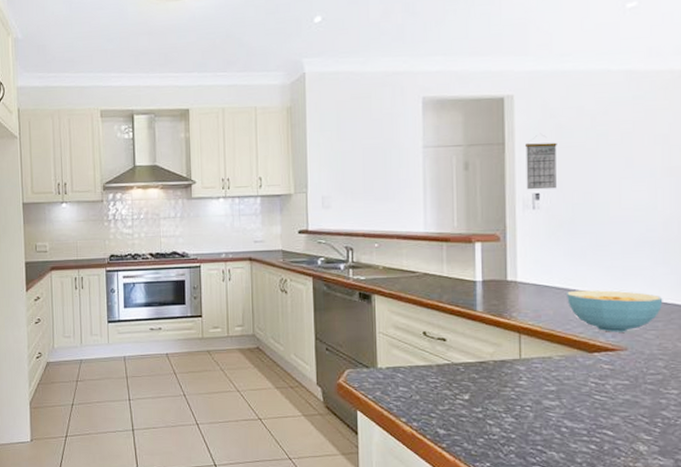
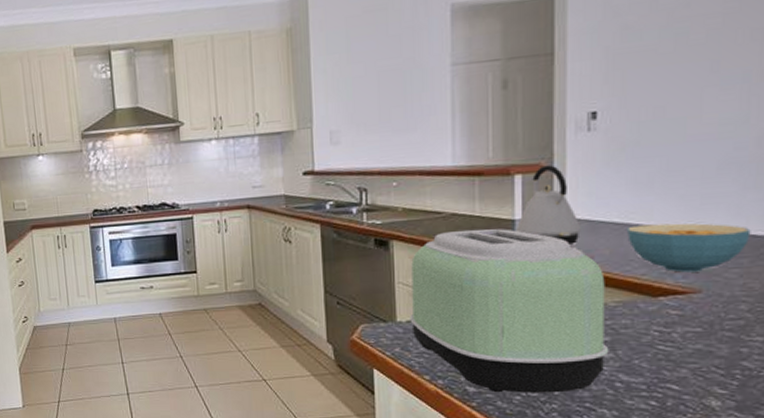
toaster: none [389,288,556,436] -> present [410,229,609,393]
kettle: none [478,236,530,304] -> present [517,165,581,244]
calendar: present [524,135,557,190] -> none [579,39,622,109]

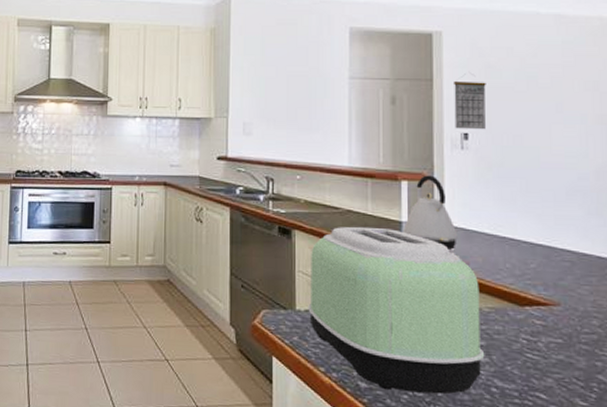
calendar: none [579,39,622,109] -> present [453,74,486,130]
cereal bowl: present [627,223,751,273] -> none [497,238,597,286]

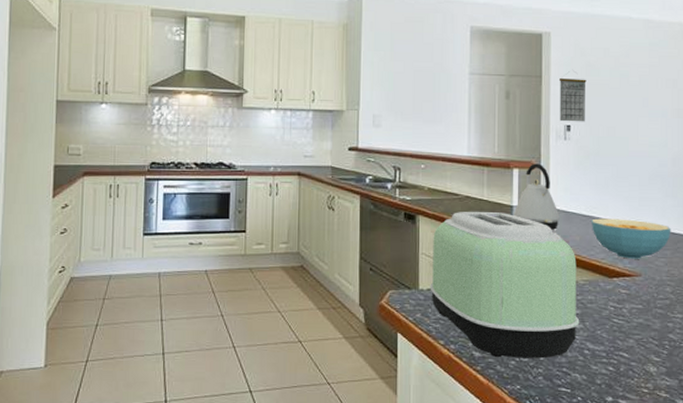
cereal bowl: none [497,238,597,286] -> present [592,218,671,259]

